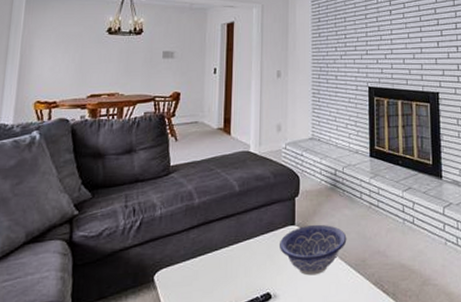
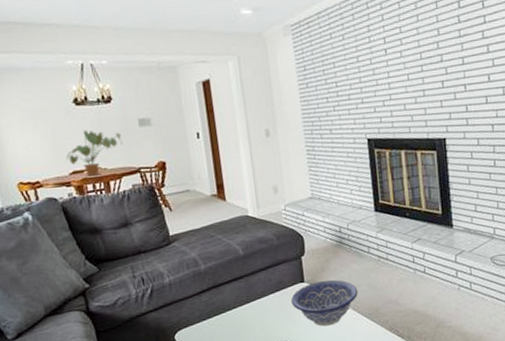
house plant: none [88,57,144,101] -> present [66,130,123,176]

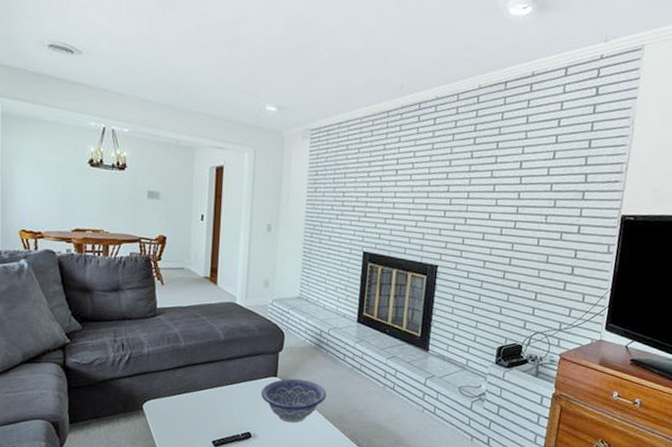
house plant: present [66,130,123,176] -> none [71,191,129,237]

